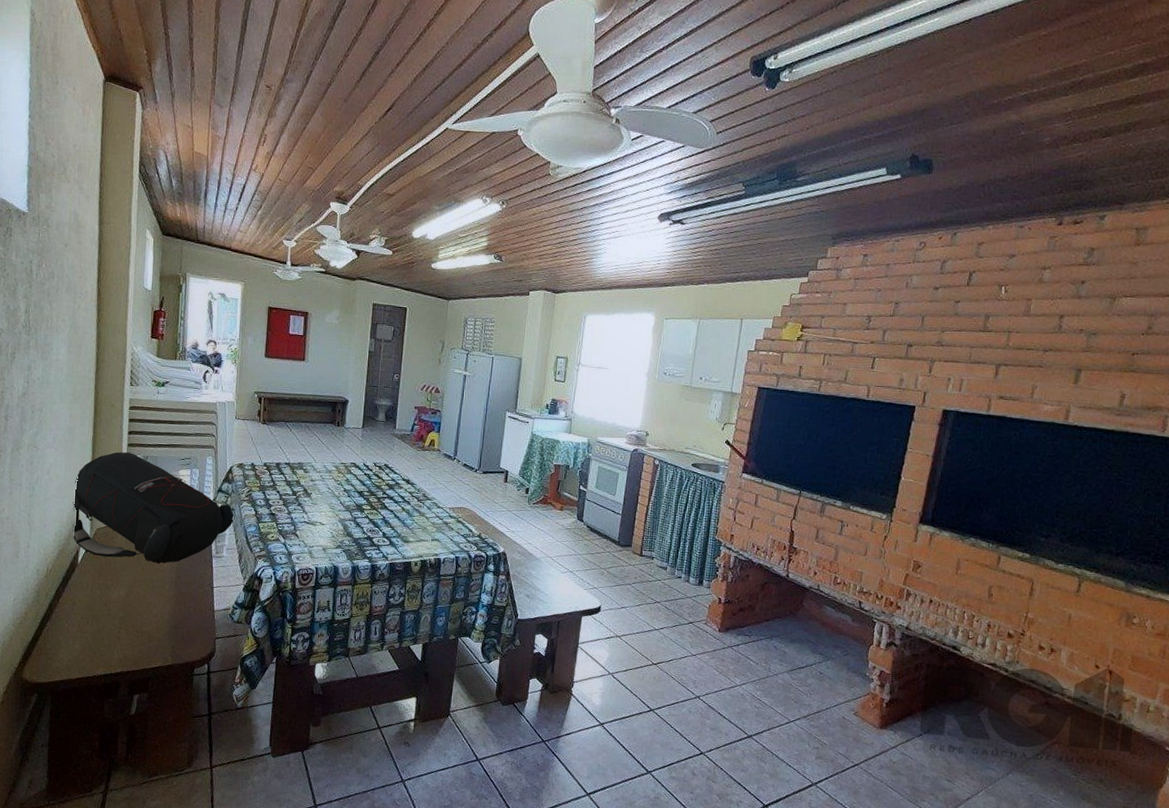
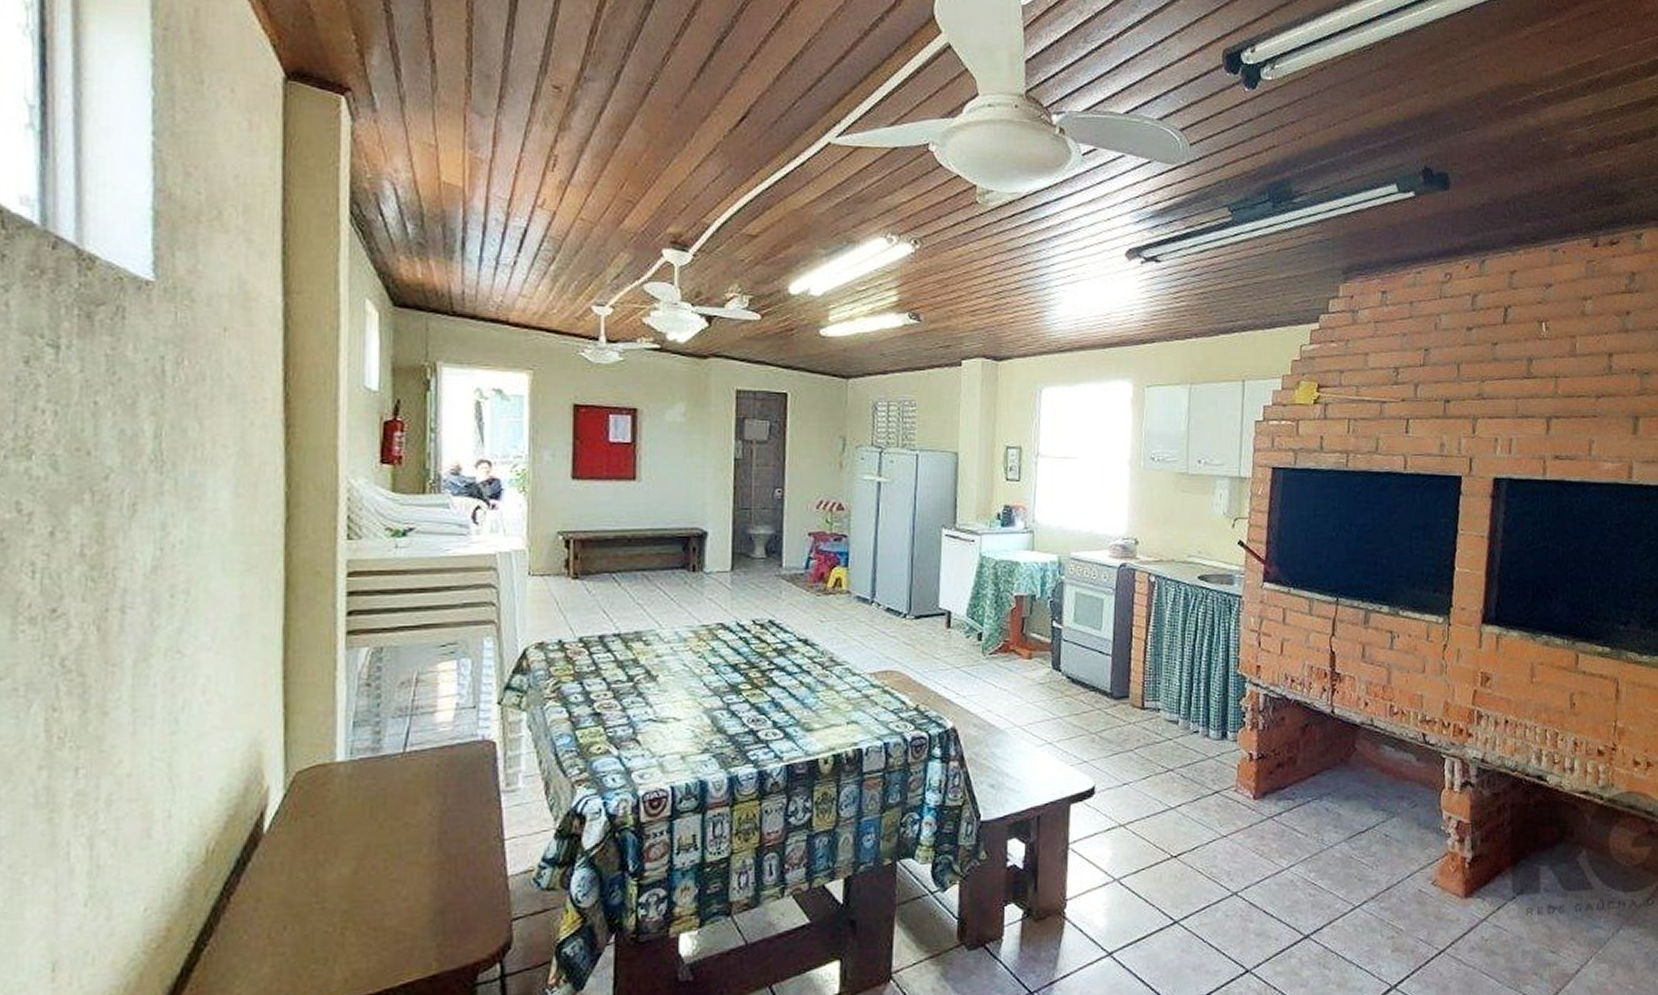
backpack: present [72,452,234,564] -> none [251,644,533,816]

